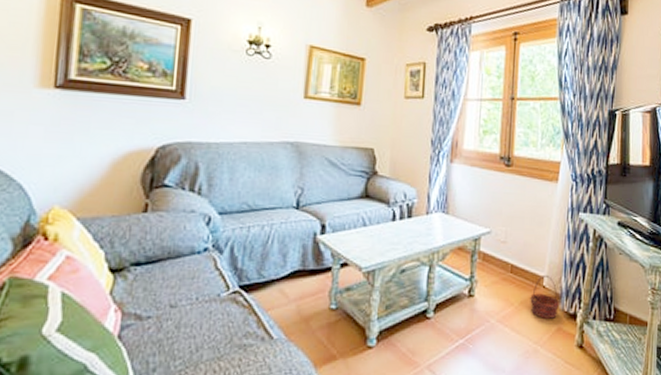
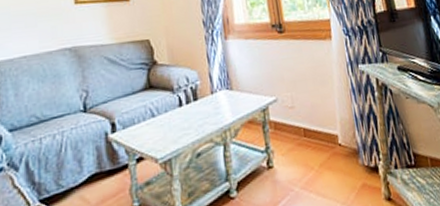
basket: present [530,274,560,319] -> none [328,132,360,177]

